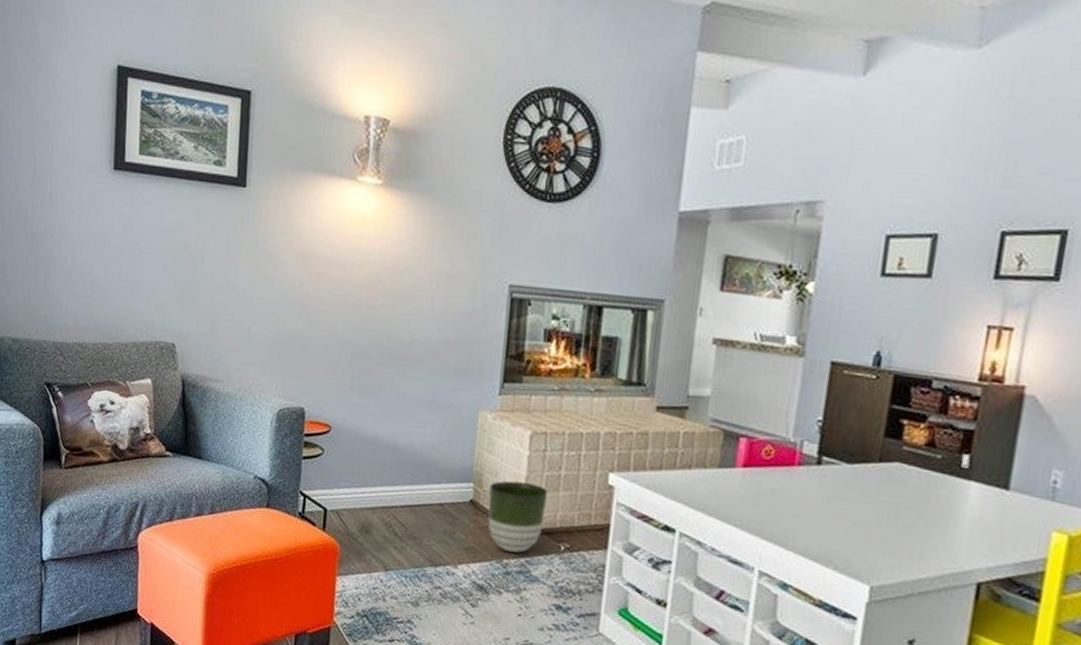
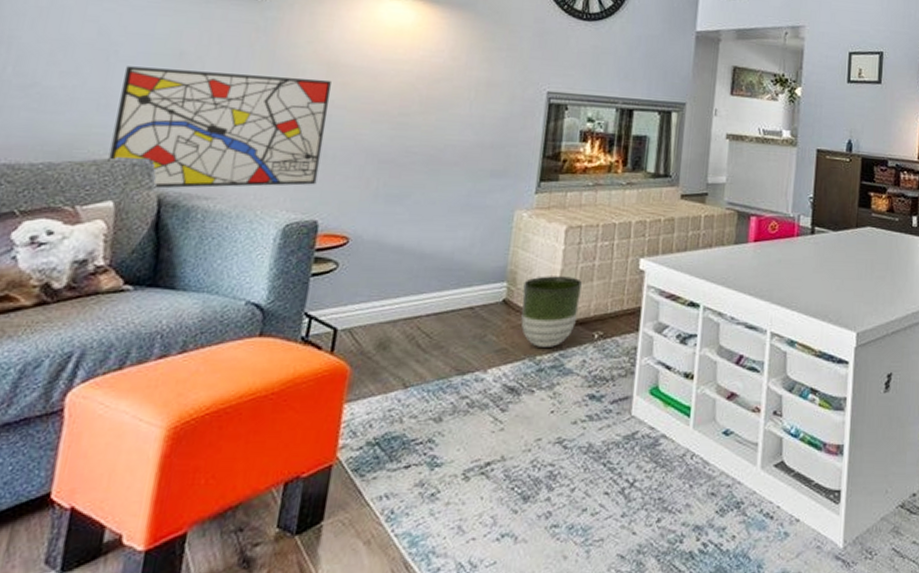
wall art: none [143,258,306,374] -> present [108,66,331,189]

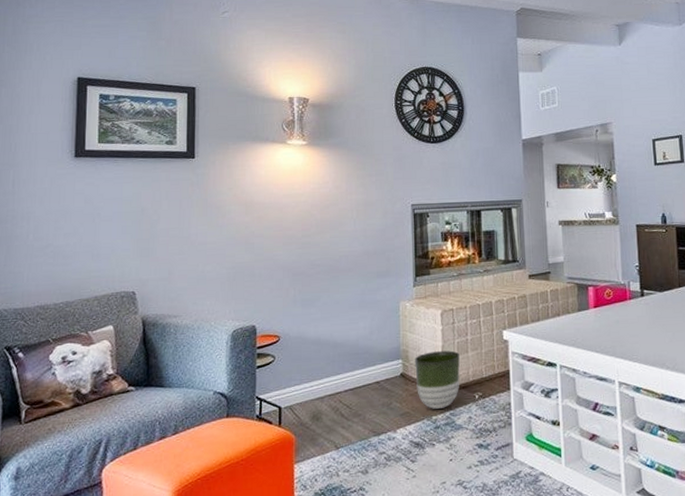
wall art: present [108,66,331,189] -> none [105,217,251,313]

